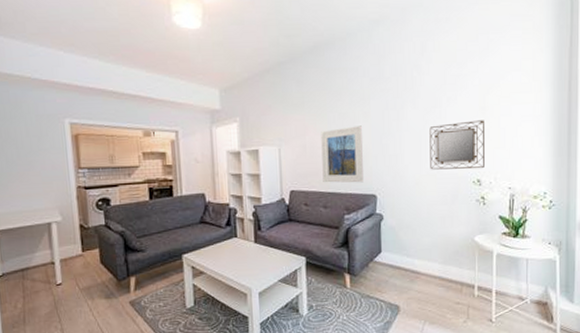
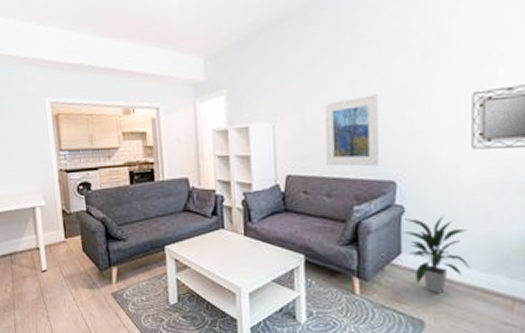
indoor plant: none [382,222,432,283] -> present [403,216,470,294]

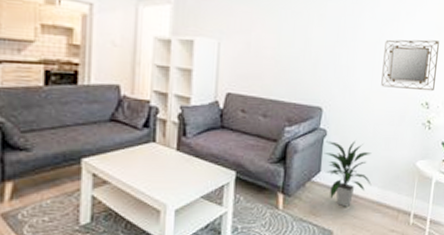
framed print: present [325,94,380,167] -> none [265,28,317,93]

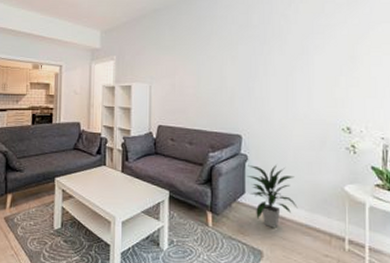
home mirror: present [381,39,439,92] -> none [296,69,354,117]

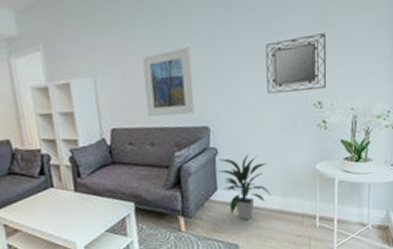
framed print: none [189,68,230,123] -> present [142,47,195,117]
home mirror: none [296,69,354,117] -> present [265,33,326,94]

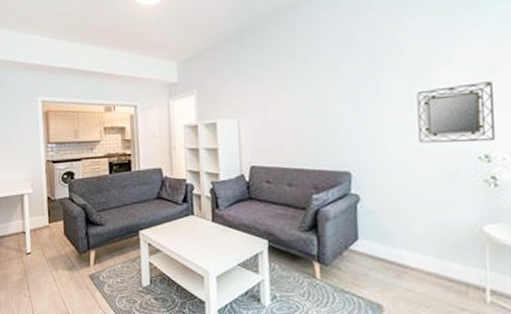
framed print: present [142,47,195,117] -> none [284,93,336,159]
indoor plant: present [218,154,271,220] -> none [359,205,424,279]

